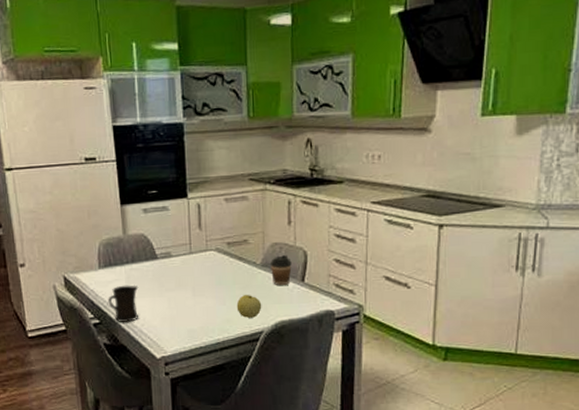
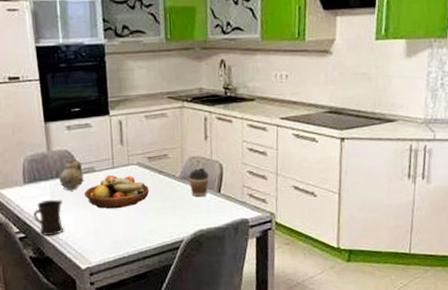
teapot: none [135,243,160,277] -> present [59,158,84,191]
fruit bowl: none [161,261,228,297] -> present [84,175,149,209]
apple: present [236,295,262,318] -> none [157,206,182,228]

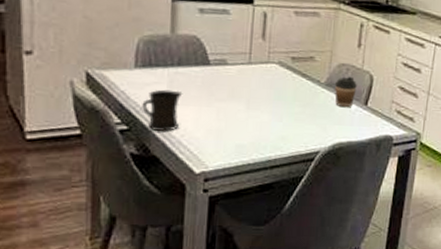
teapot: present [59,158,84,191] -> none [181,46,213,83]
fruit bowl: present [84,175,149,209] -> none [211,71,288,110]

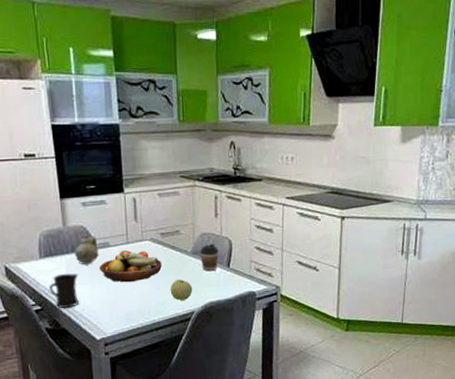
teapot: none [181,46,213,83] -> present [75,234,99,265]
fruit bowl: none [211,71,288,110] -> present [99,250,162,283]
apple: none [293,113,321,137] -> present [170,280,193,300]

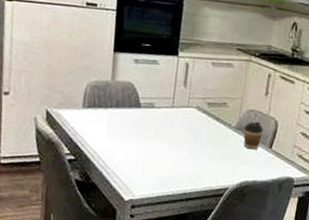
mug: present [49,273,79,309] -> none [86,127,118,163]
teapot: present [75,234,99,265] -> none [118,91,143,123]
fruit bowl: present [99,250,162,283] -> none [140,114,203,148]
apple: present [170,280,193,300] -> none [207,153,231,175]

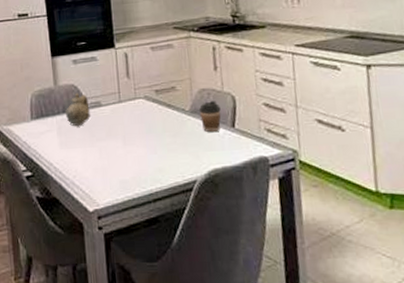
teapot: none [118,91,143,123] -> present [66,93,90,127]

